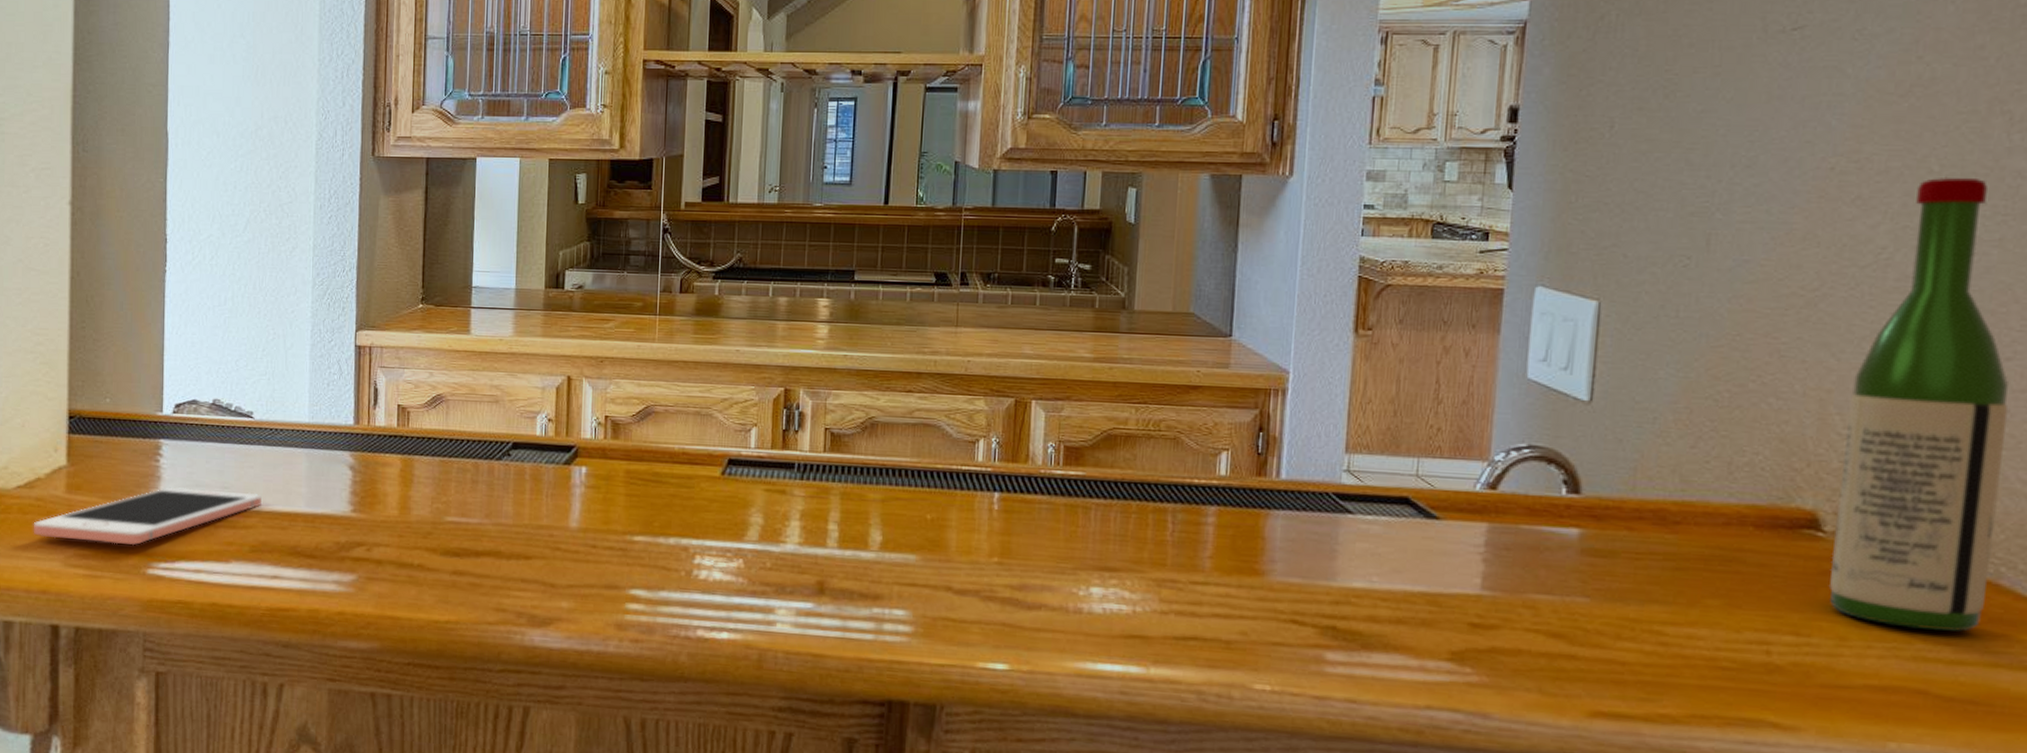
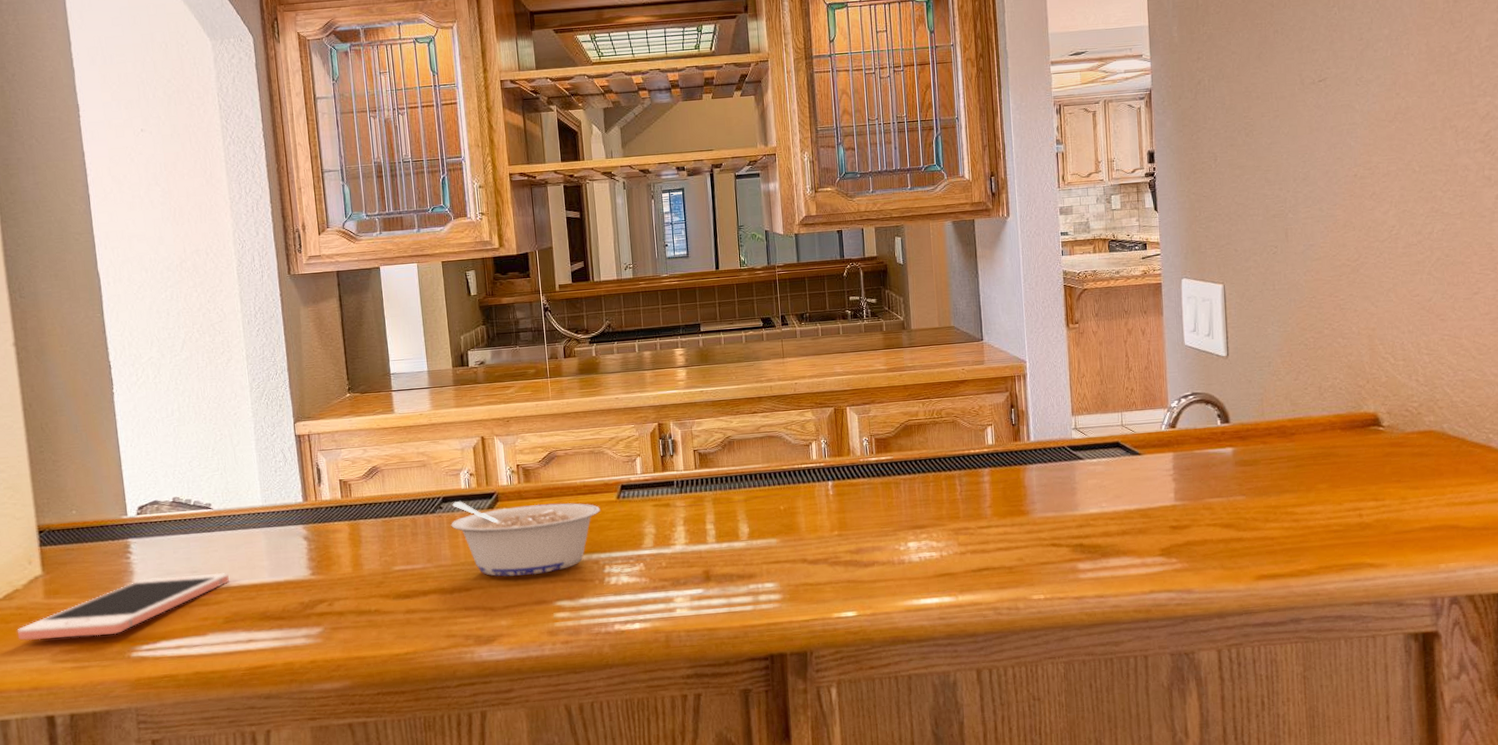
legume: none [518,450,699,553] -> present [451,501,601,577]
wine bottle: present [1829,176,2010,632] -> none [1386,173,1483,484]

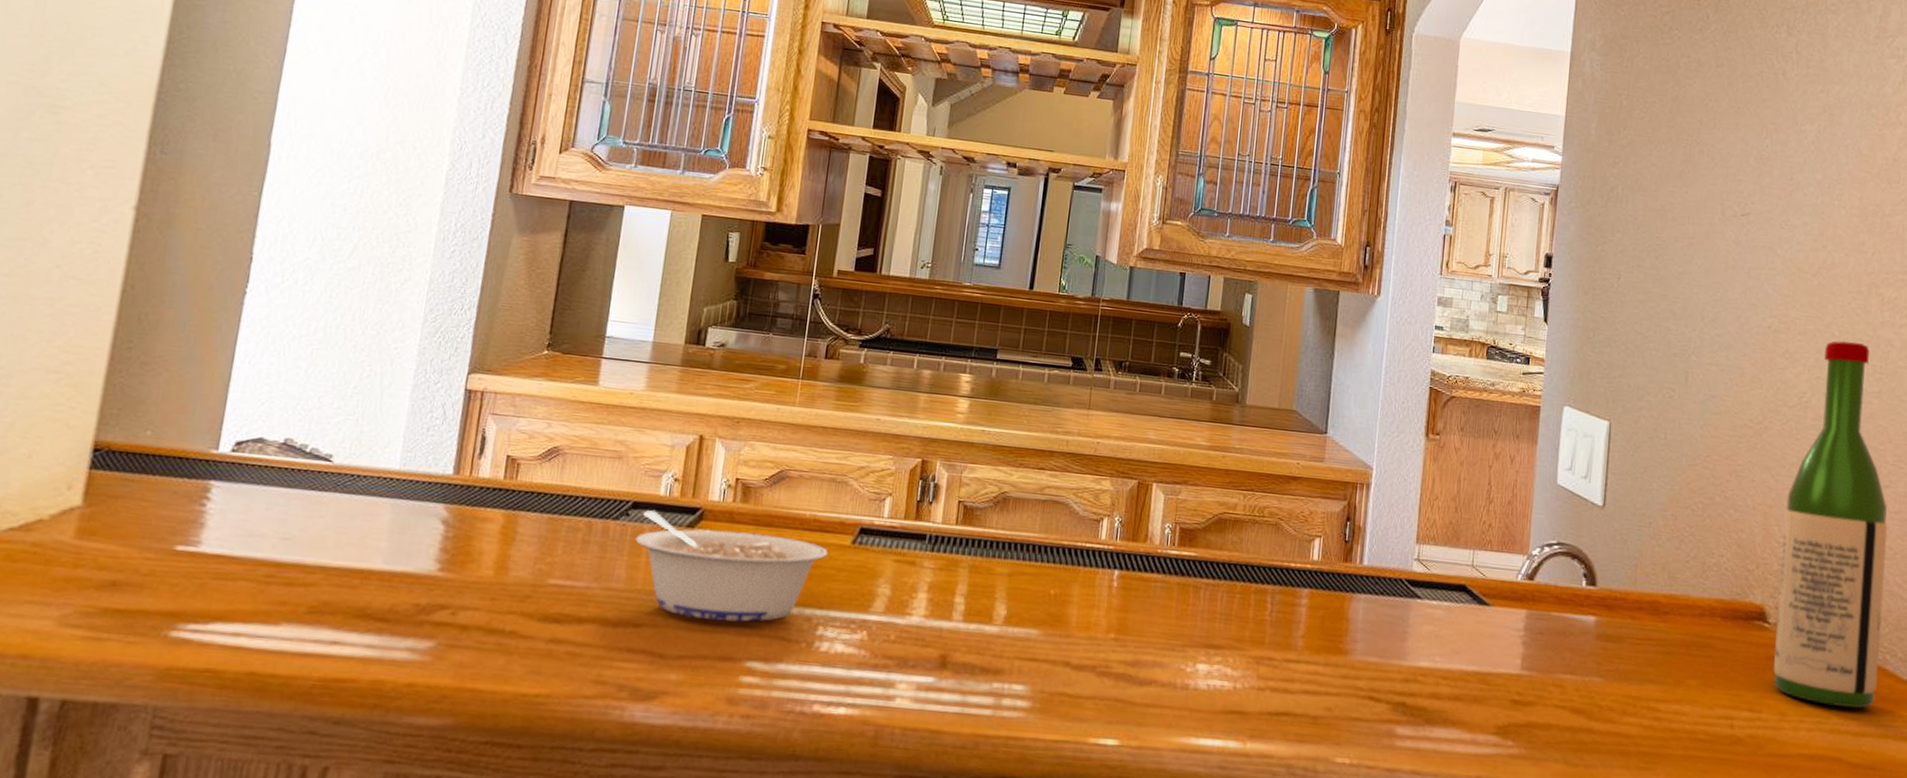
cell phone: present [17,572,229,641] -> none [21,536,330,603]
wine bottle: none [1386,173,1483,484] -> present [1773,340,1888,708]

